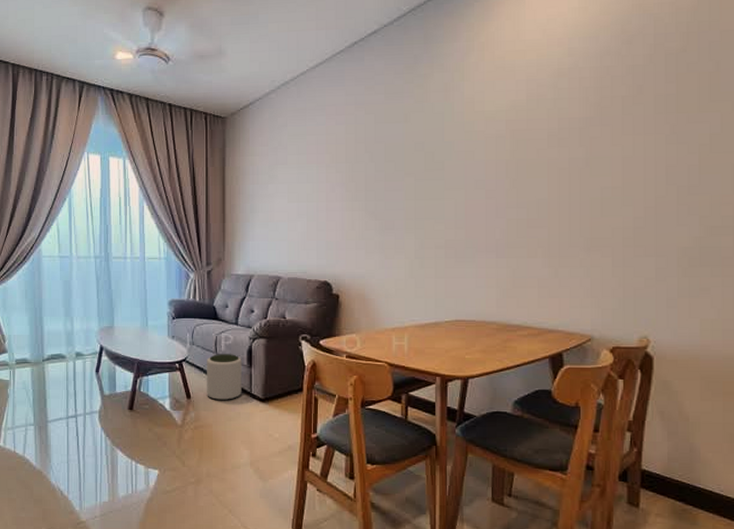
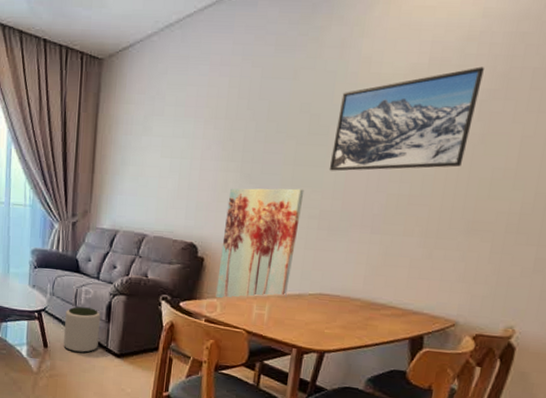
wall art: none [354,221,428,332] -> present [215,188,305,298]
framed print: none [448,98,577,202] -> present [329,66,484,171]

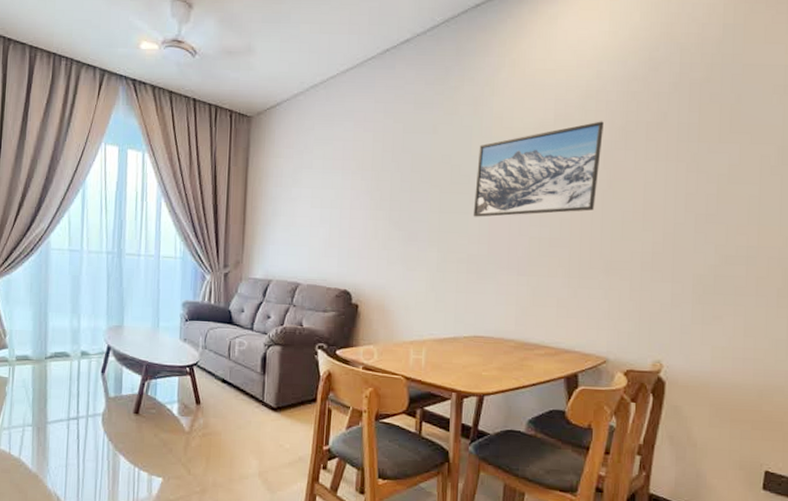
plant pot: present [64,306,101,353] -> none [217,359,255,408]
wall art: present [215,188,305,298] -> none [372,234,452,344]

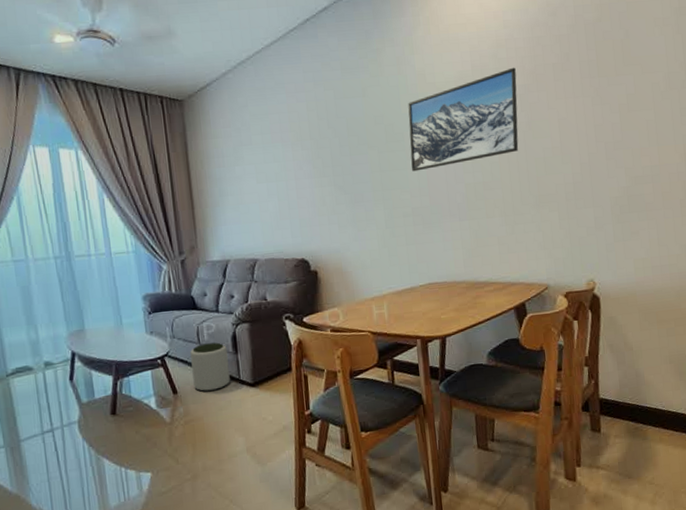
plant pot: none [217,359,255,408] -> present [190,342,230,391]

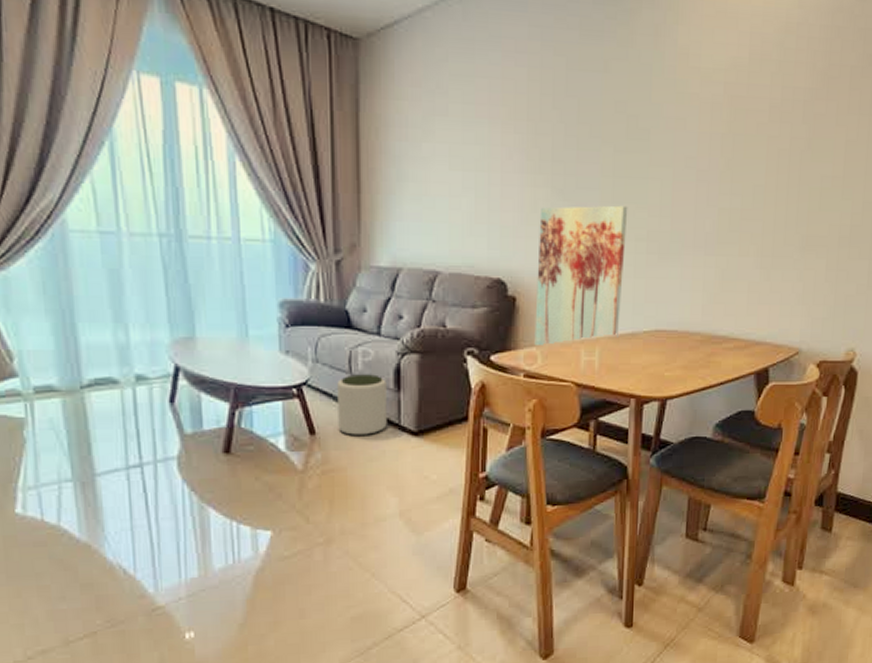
wall art: none [328,191,400,306] -> present [534,205,628,345]
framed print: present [408,67,519,172] -> none [653,63,804,183]

